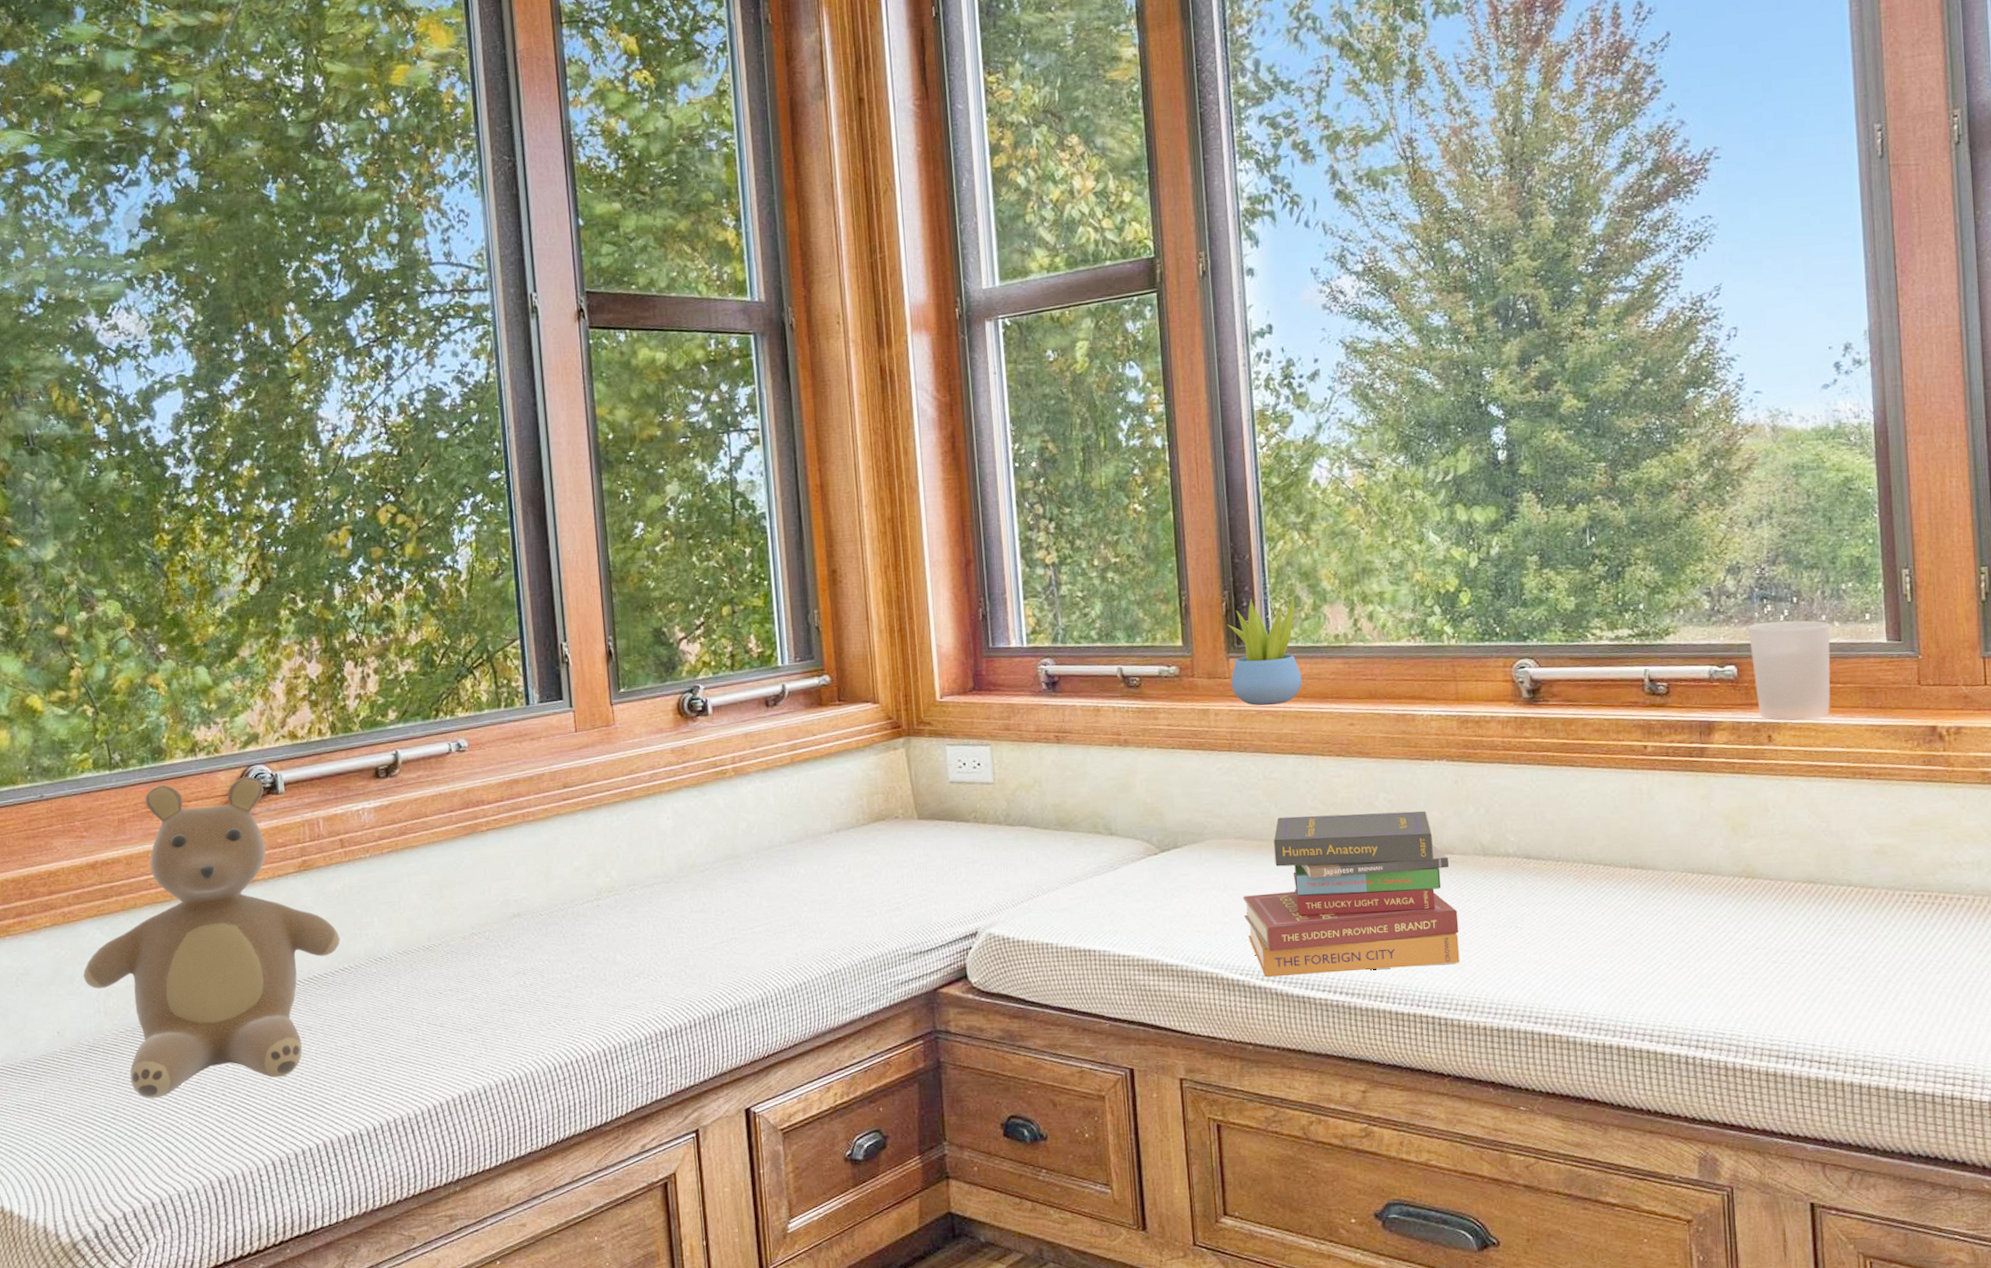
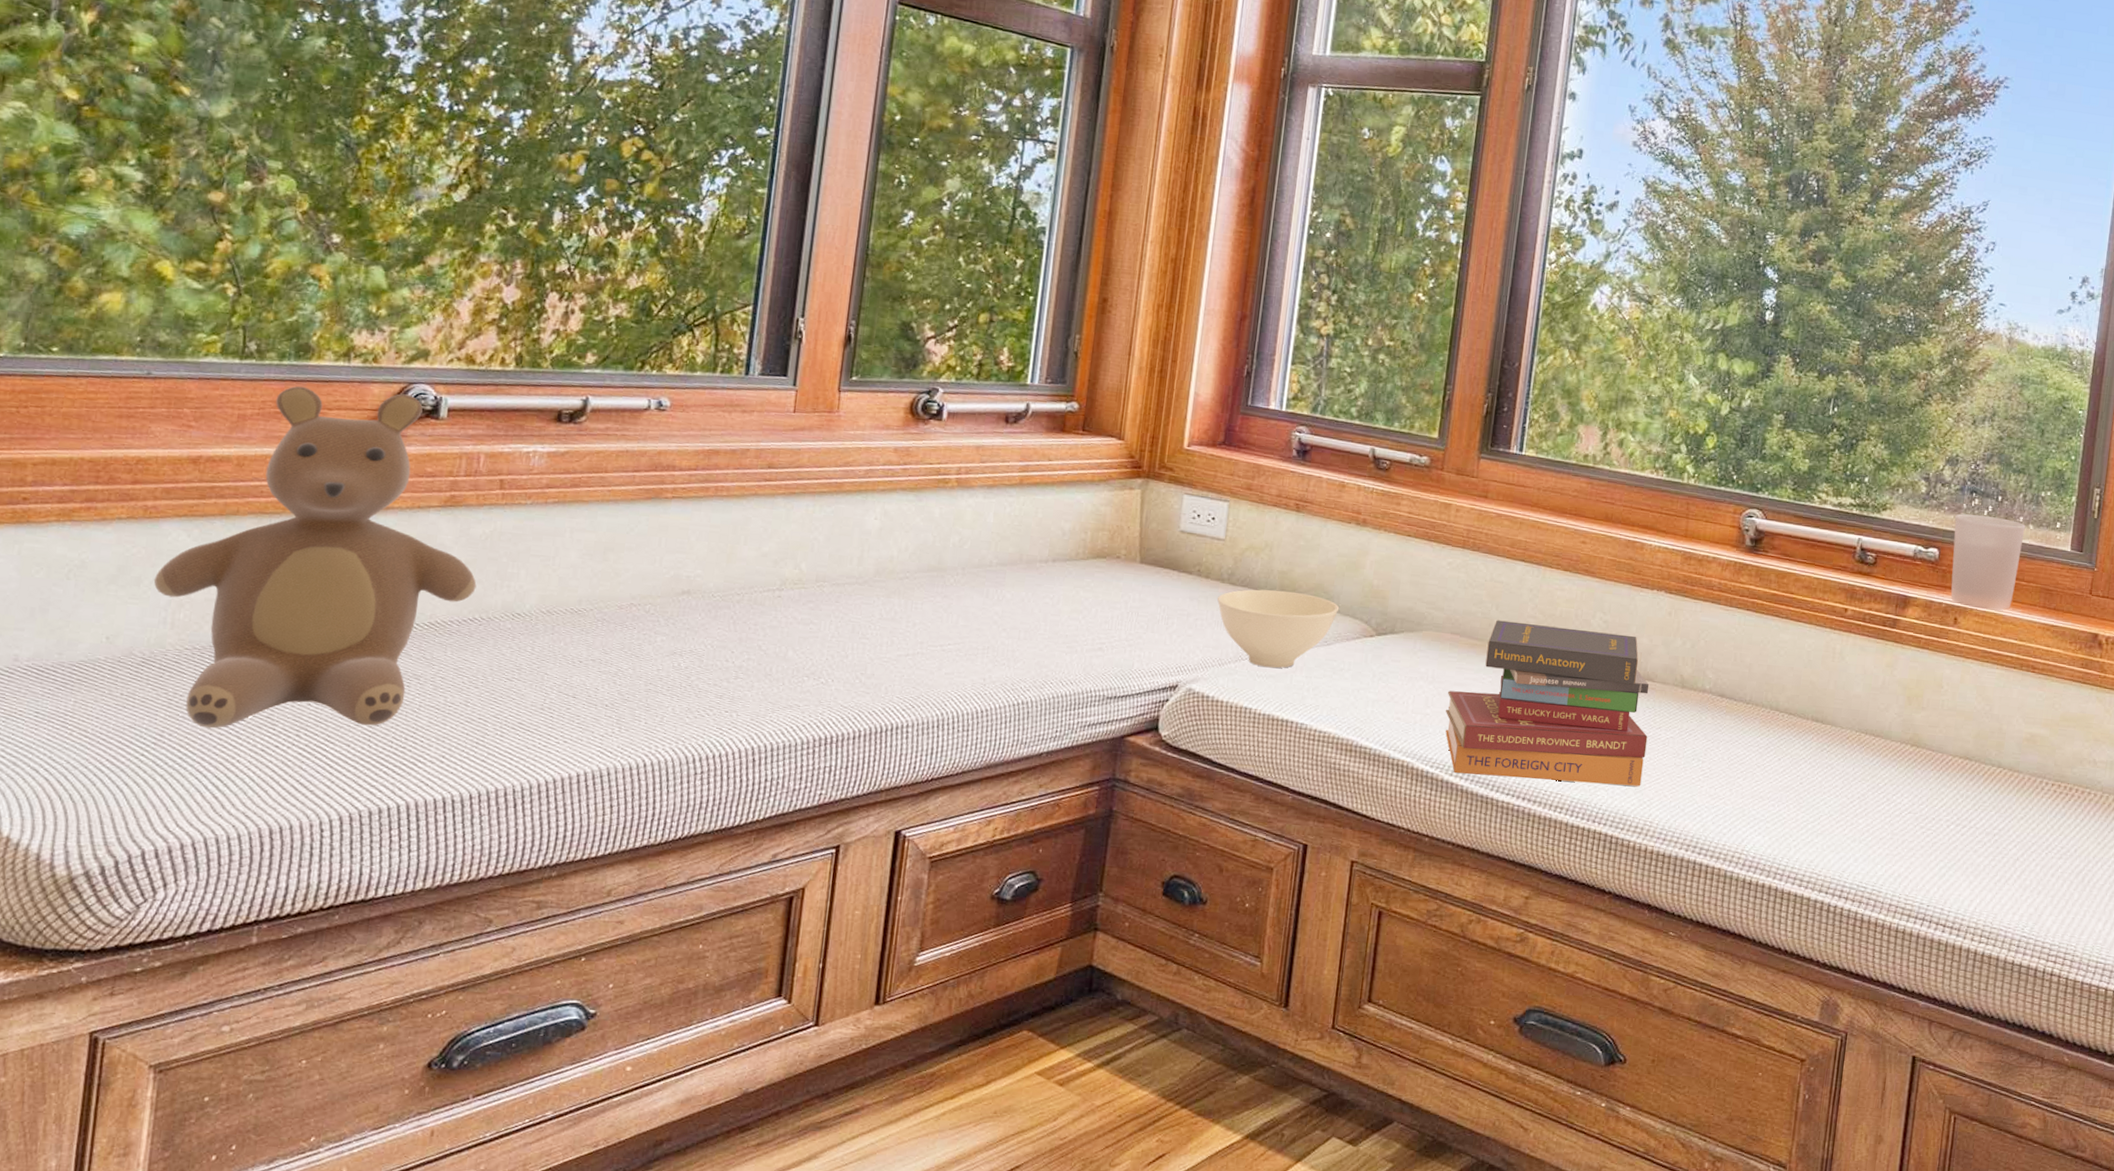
bowl: none [998,822,1119,902] -> present [1217,589,1340,669]
succulent plant: present [1227,595,1302,706] -> none [1477,404,1553,512]

